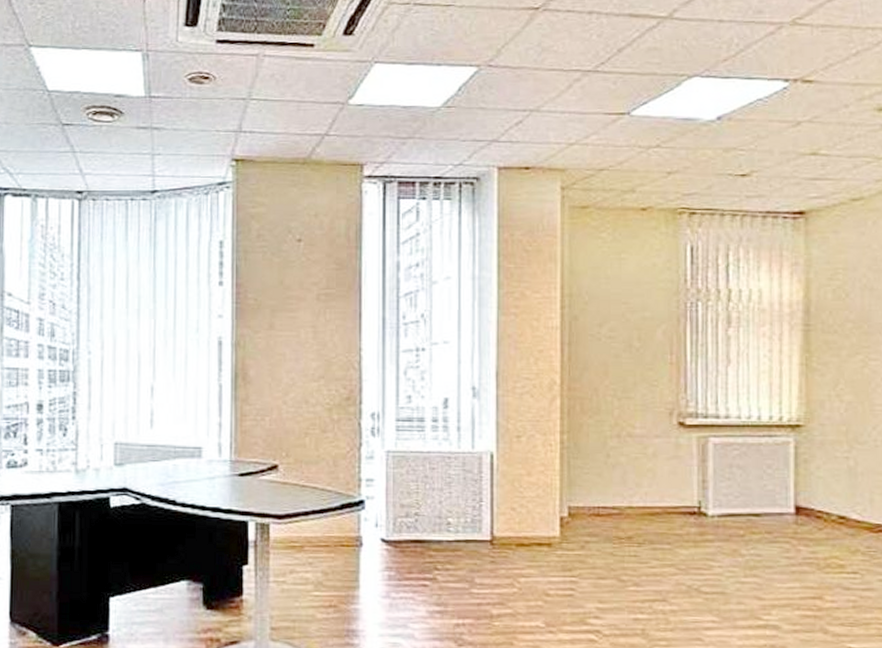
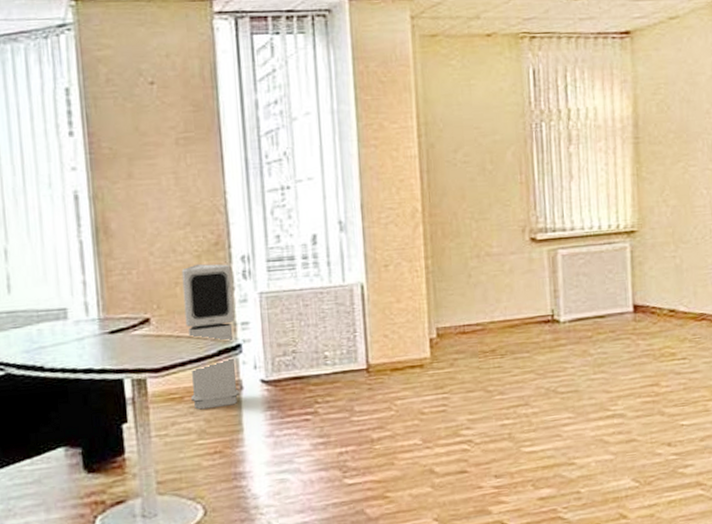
air purifier: none [311,418,360,562] -> present [181,264,239,410]

